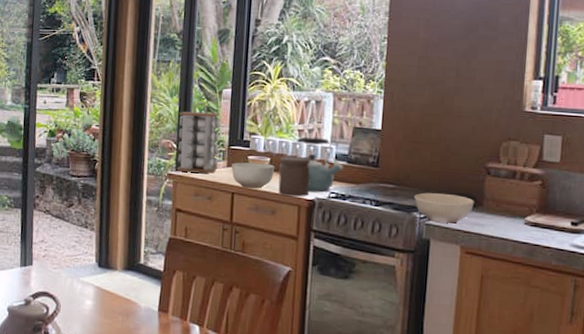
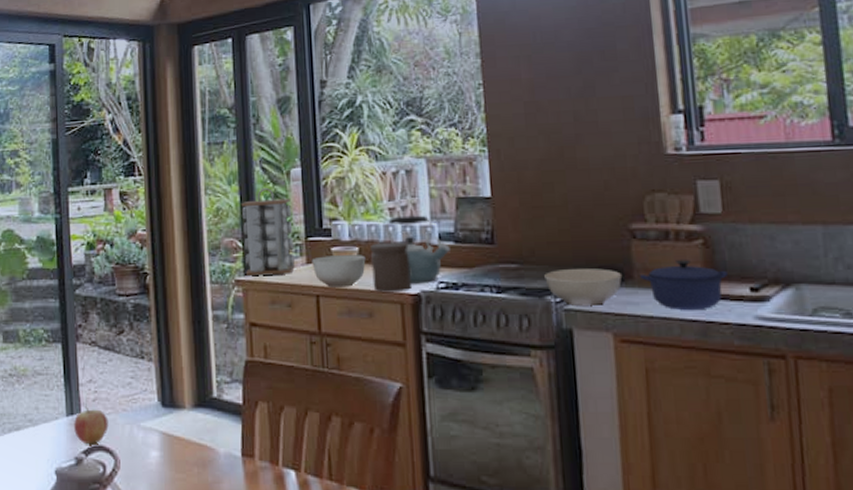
fruit: none [26,260,54,290] -> present [74,406,109,443]
cooking pot: none [488,194,556,235] -> present [640,258,728,310]

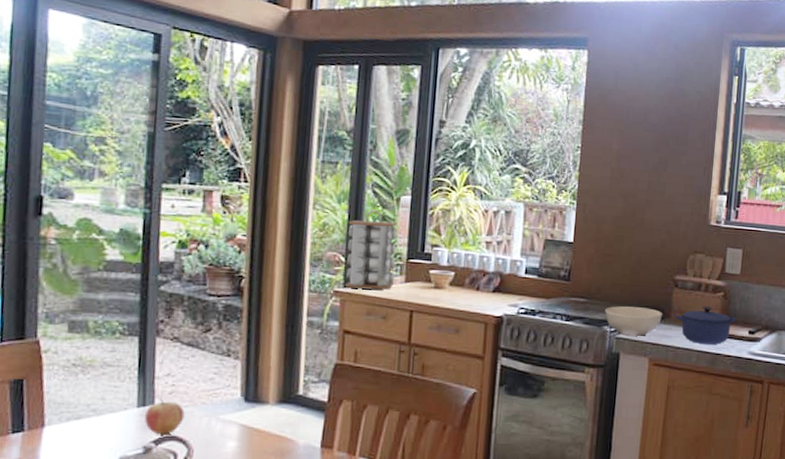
bowl: present [311,255,366,289] -> none [410,277,460,307]
jar: present [371,242,413,293] -> none [463,270,499,314]
kettle: present [385,215,450,284] -> none [481,249,534,308]

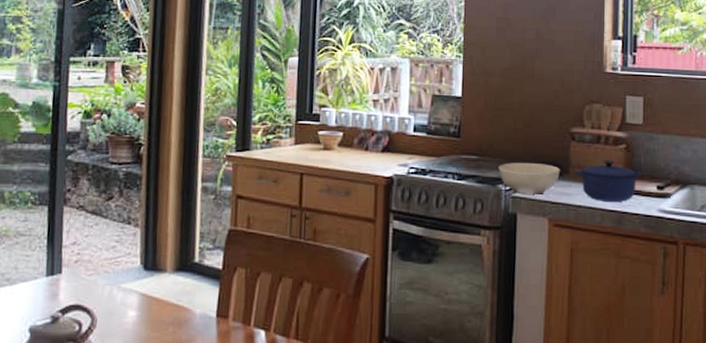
fruit: present [145,398,185,434] -> none [53,267,89,303]
spice rack: present [346,210,397,291] -> none [238,73,285,154]

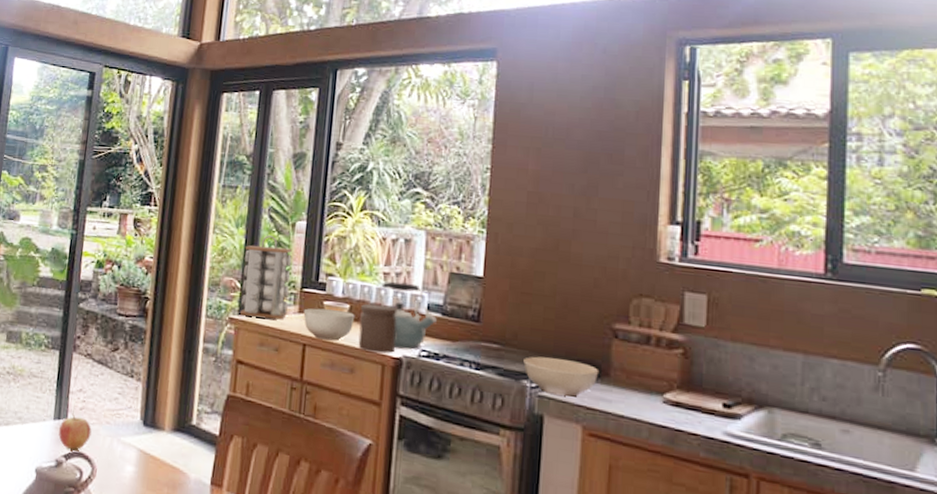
fruit: none [53,267,89,303] -> present [58,413,92,450]
spice rack: none [238,73,285,154] -> present [240,235,292,320]
bowl: none [299,138,348,169] -> present [303,308,355,342]
jar: none [352,130,387,175] -> present [358,303,398,355]
kettle: none [368,107,423,168] -> present [378,281,437,349]
cooking pot: present [575,159,641,202] -> none [616,364,703,418]

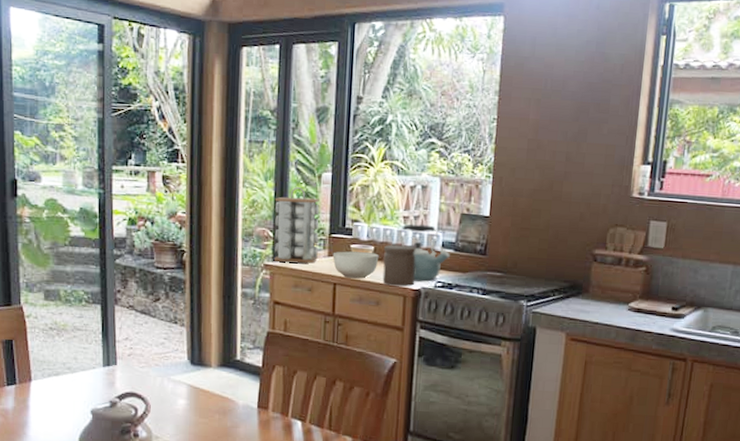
fruit: present [58,413,92,450] -> none [110,359,142,391]
bowl: present [523,356,600,397] -> none [521,280,581,312]

